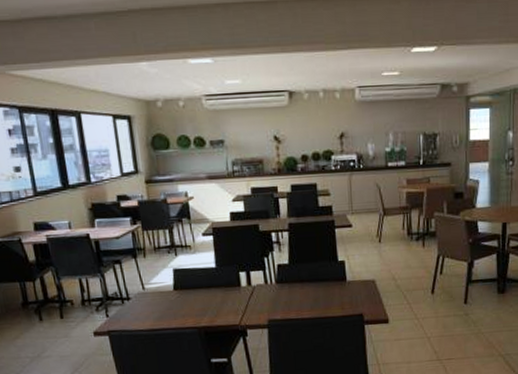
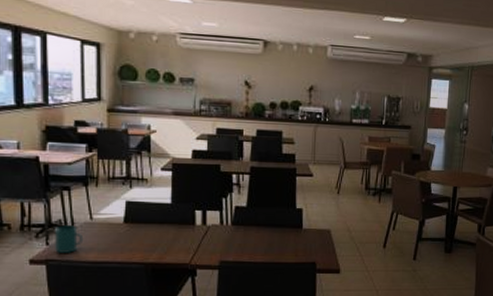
cup: none [112,297,139,325] -> present [55,225,84,254]

